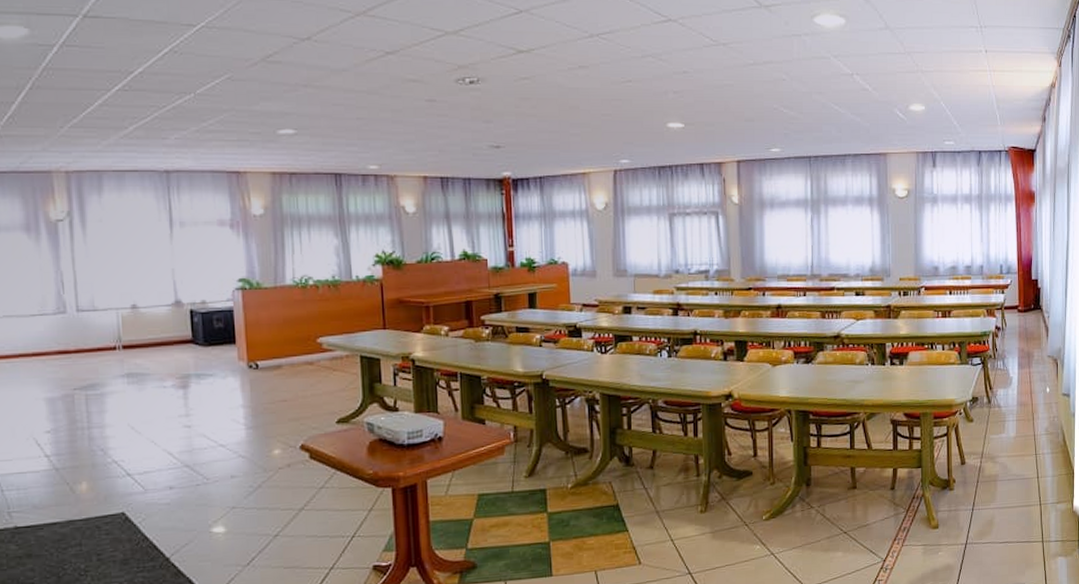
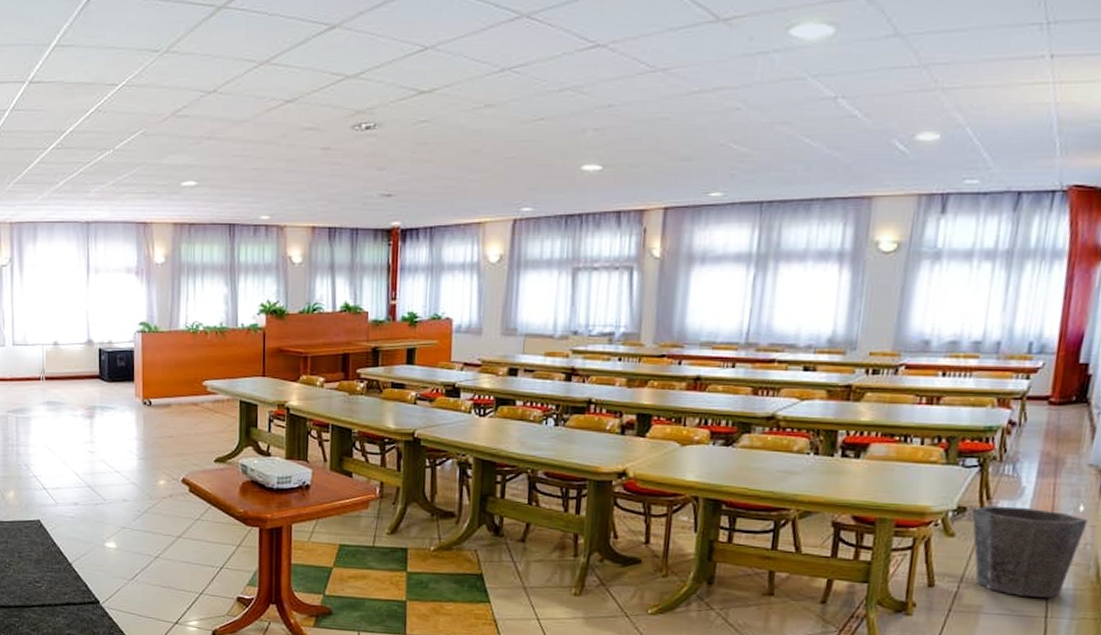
waste bin: none [982,393,1053,464] -> present [972,505,1088,598]

